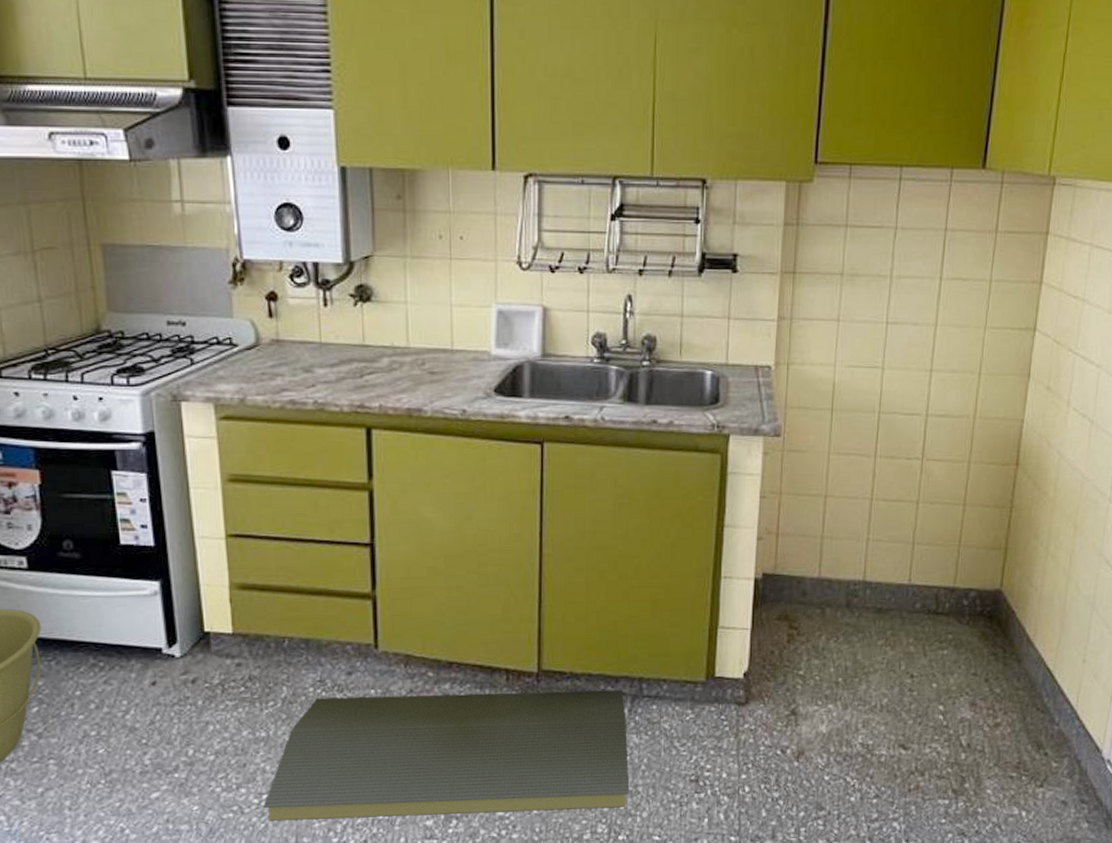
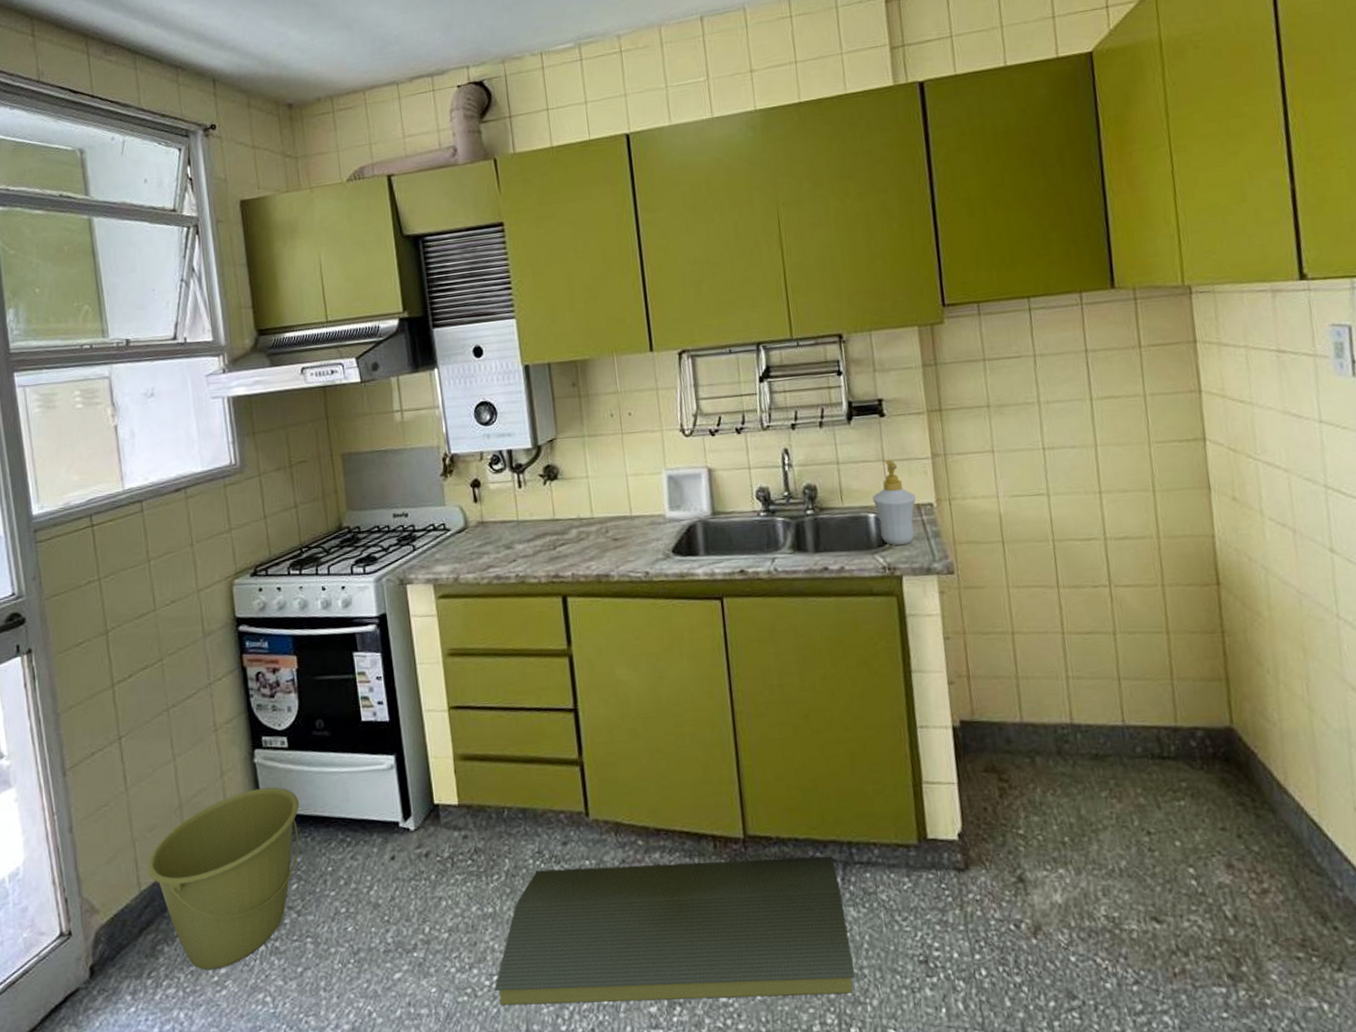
soap bottle: none [712,318,755,405] -> present [872,460,916,546]

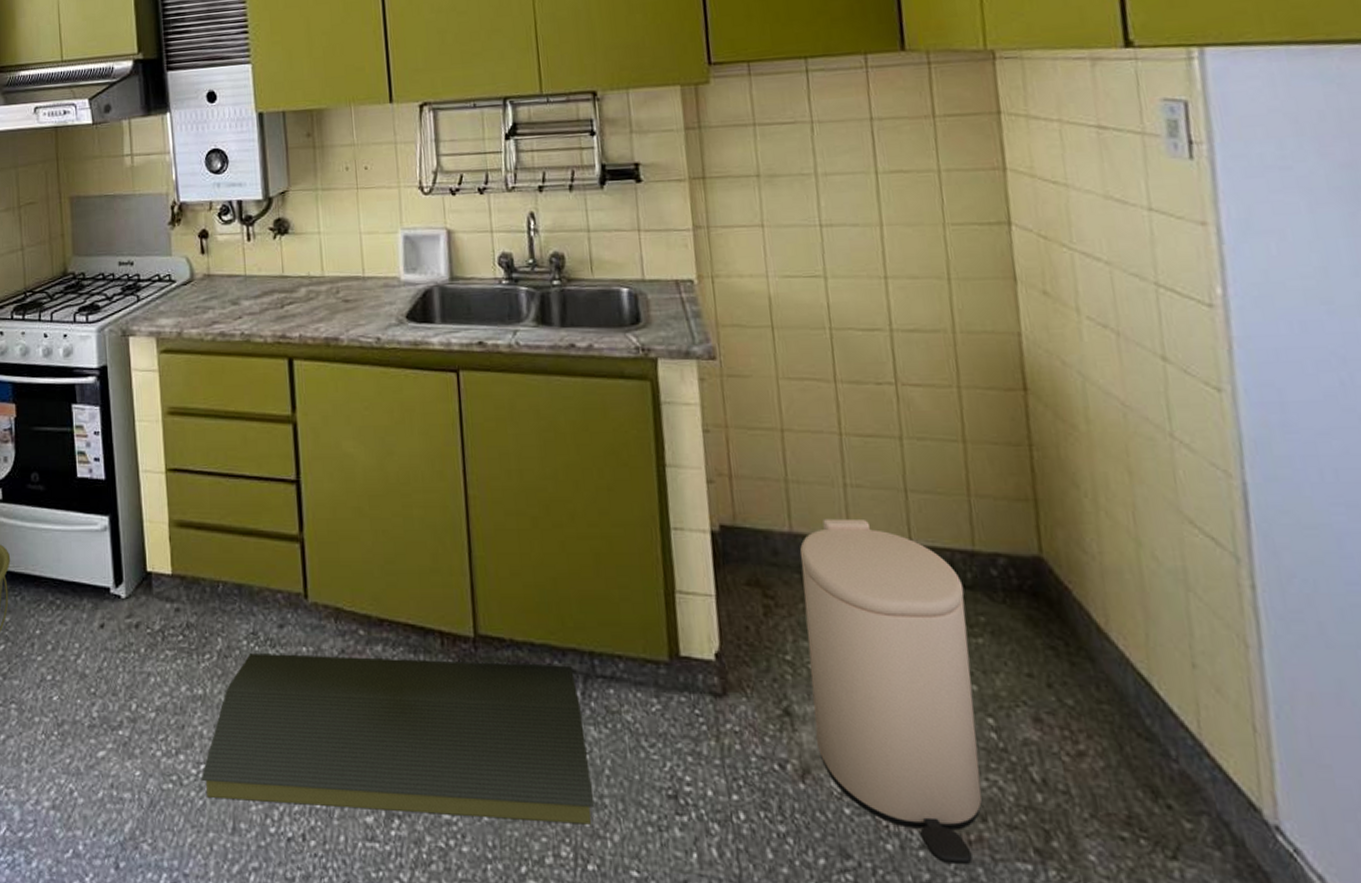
soap bottle: present [872,460,916,546] -> none [626,230,675,325]
pedal bin: none [1029,706,1185,995] -> present [799,518,983,866]

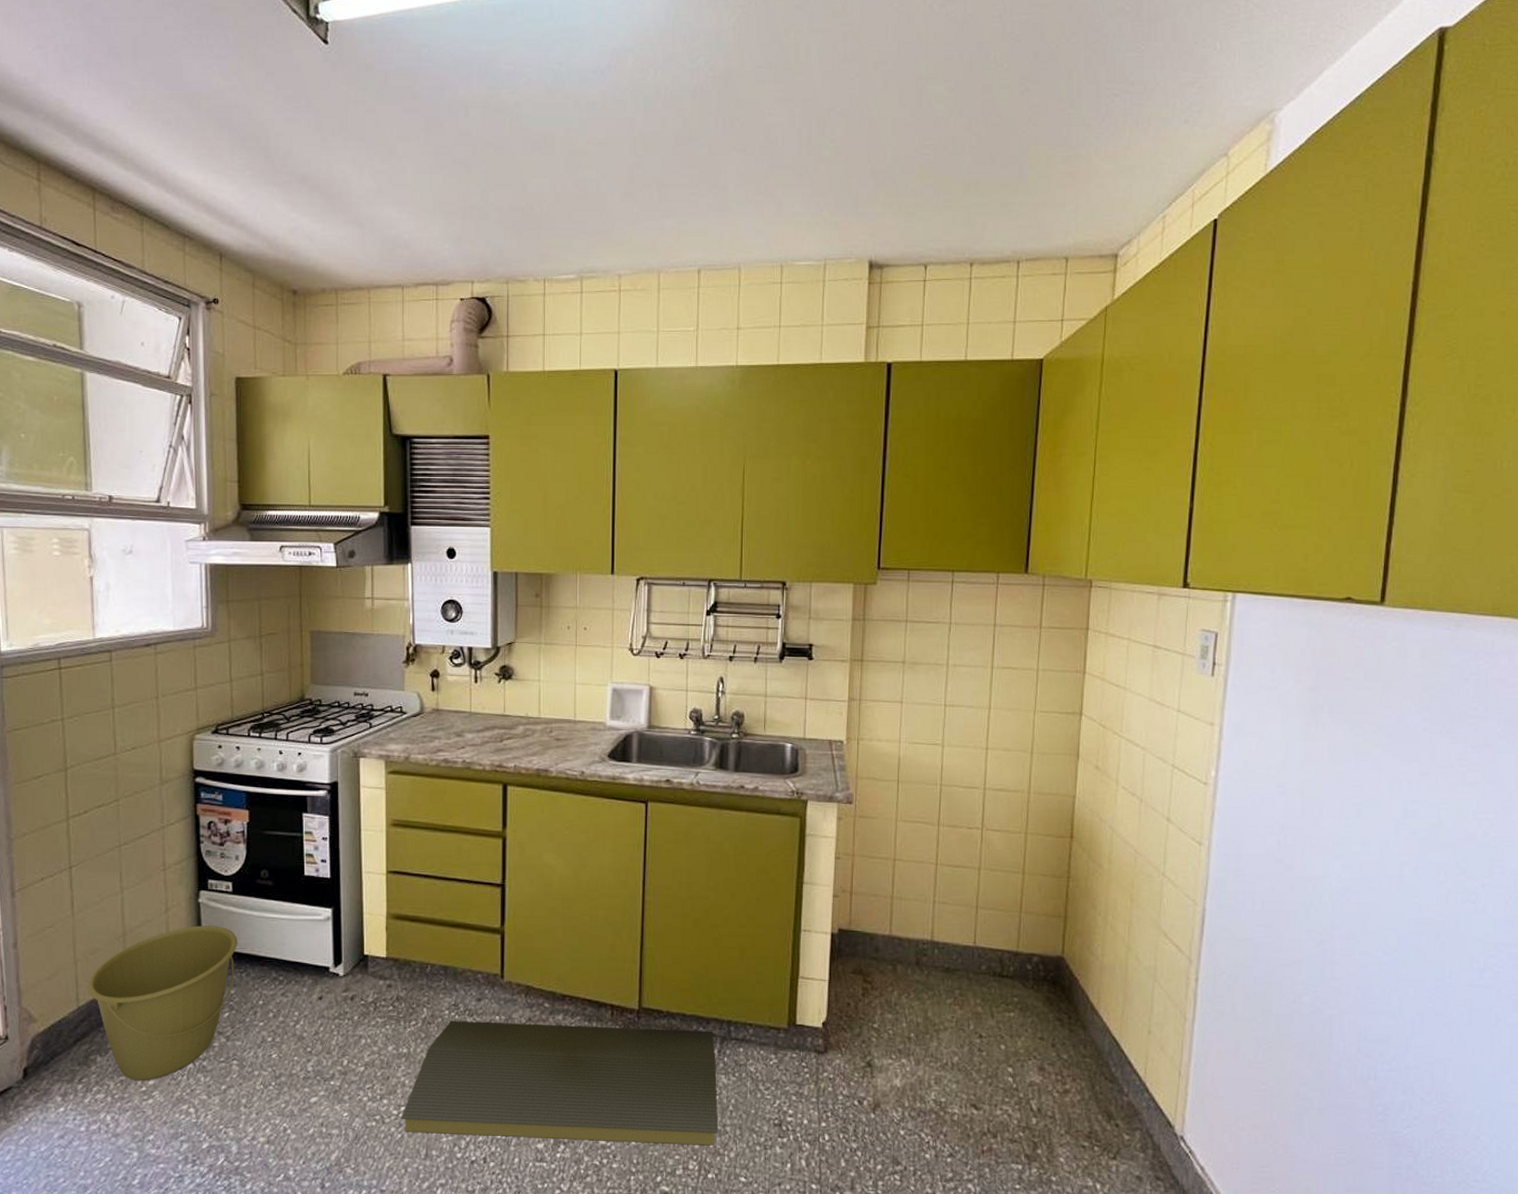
pedal bin: present [799,518,983,866] -> none [888,926,1007,1167]

